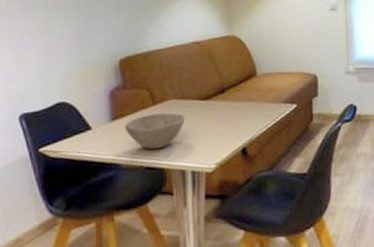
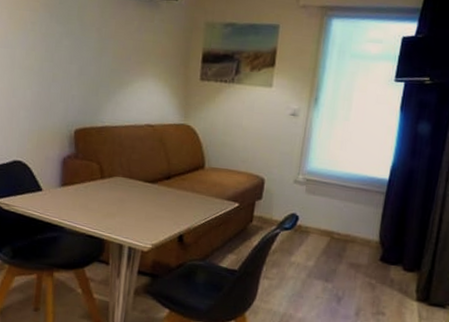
bowl: present [125,113,186,149] -> none [72,187,130,220]

